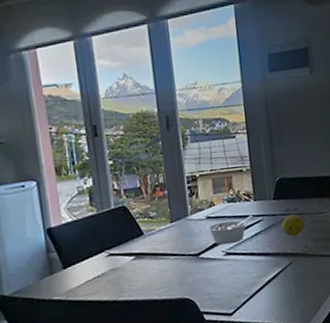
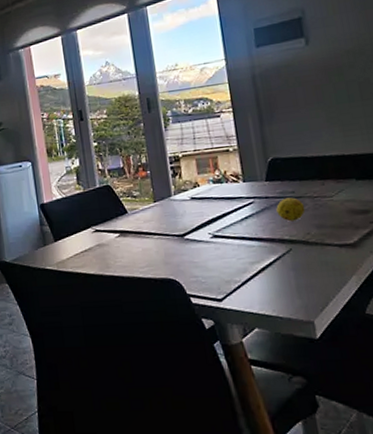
legume: present [206,215,252,245] -> none [191,197,242,227]

